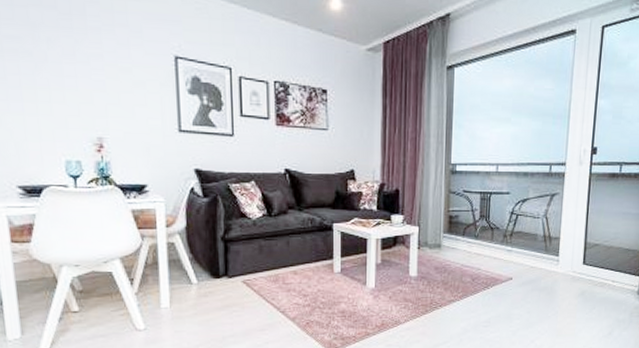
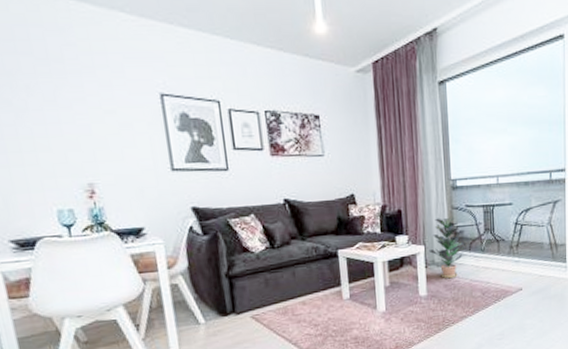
potted plant: none [423,200,459,262] -> present [429,217,465,279]

